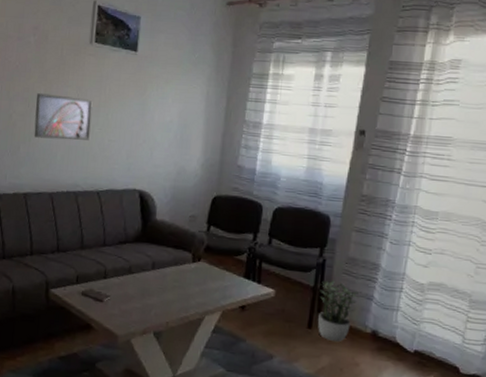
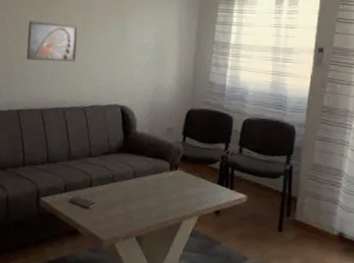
potted plant: present [317,280,361,342] -> none [286,185,327,244]

